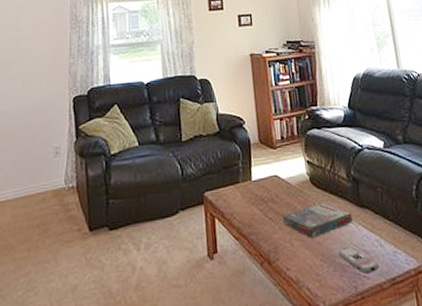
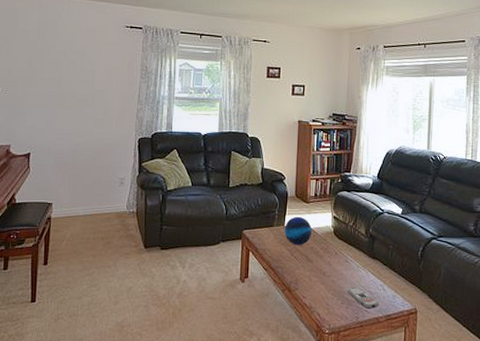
decorative orb: none [252,166,286,203] -> present [285,216,313,245]
board game: present [283,202,353,238] -> none [307,251,364,277]

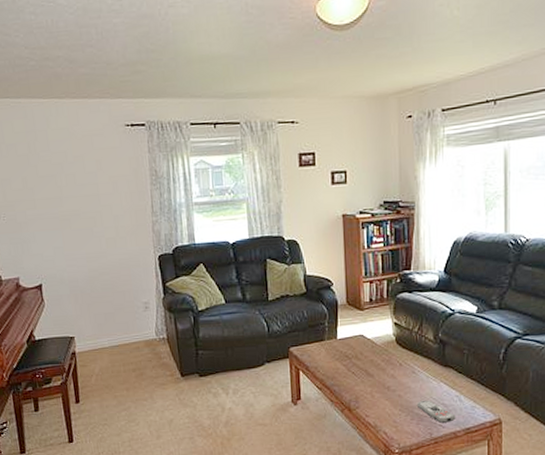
decorative orb: present [285,216,313,245] -> none [338,326,371,359]

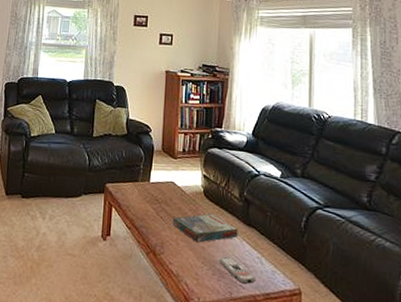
board game: none [366,361,435,391] -> present [173,213,238,243]

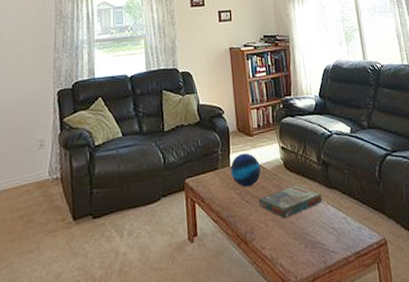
decorative orb: none [150,172,180,204] -> present [230,152,262,187]
remote control: present [219,256,256,284] -> none [308,224,346,249]

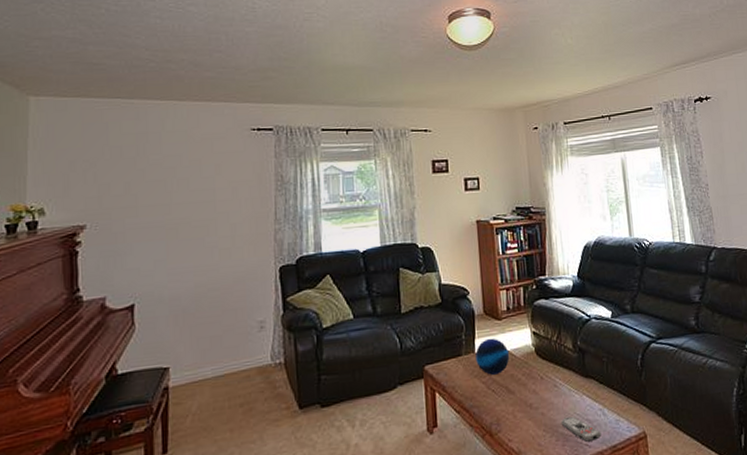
board game: present [259,185,322,218] -> none [507,373,577,409]
remote control: none [308,224,346,249] -> present [560,416,602,442]

